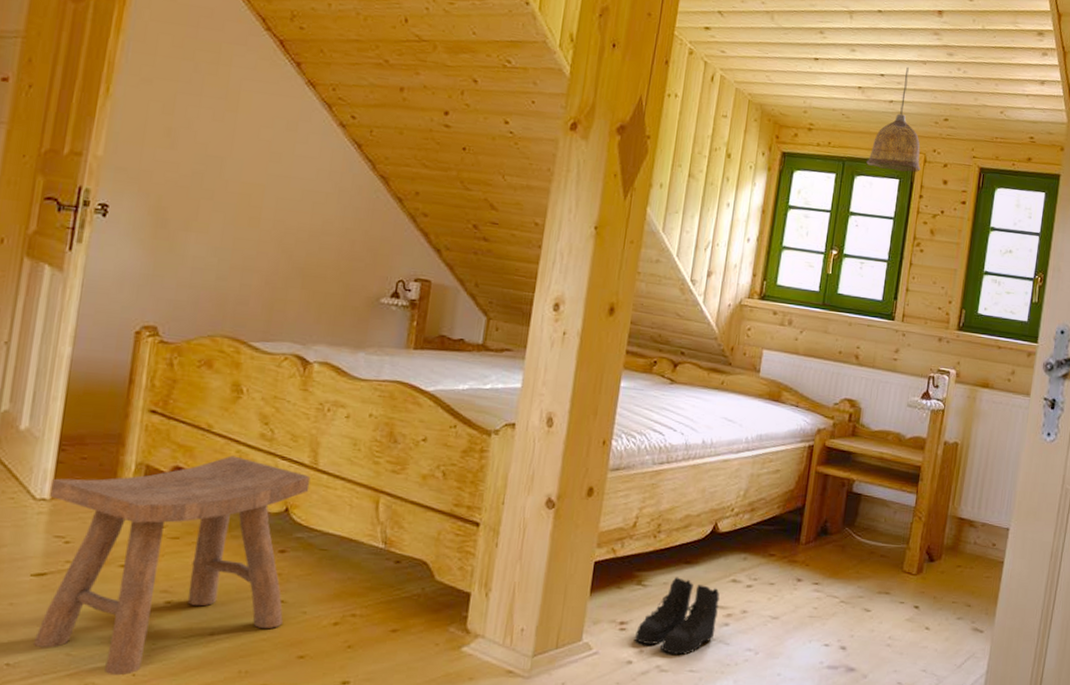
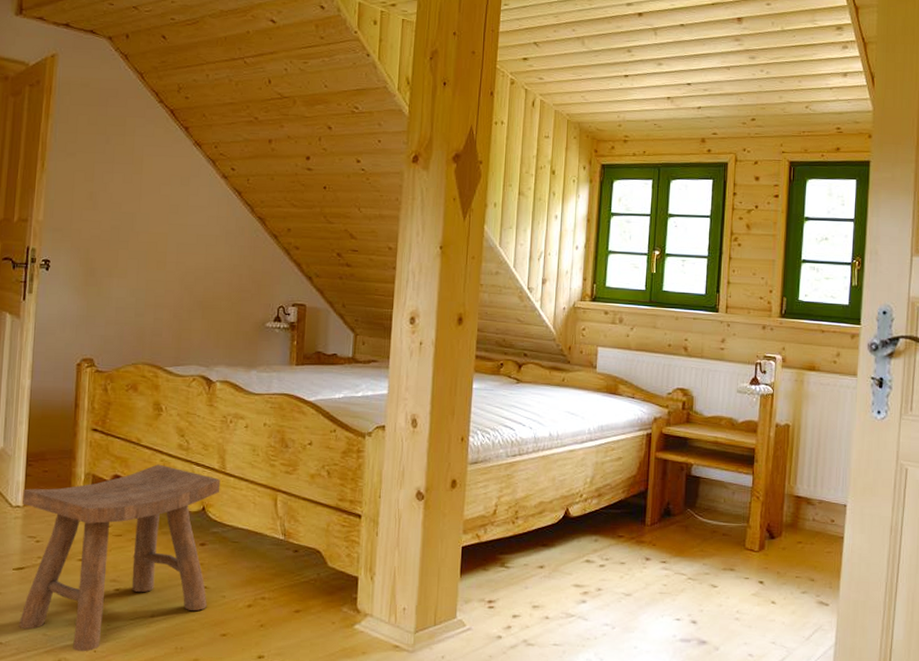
boots: present [635,577,720,655] -> none [503,559,576,630]
pendant lamp: present [866,67,921,172] -> none [680,74,732,172]

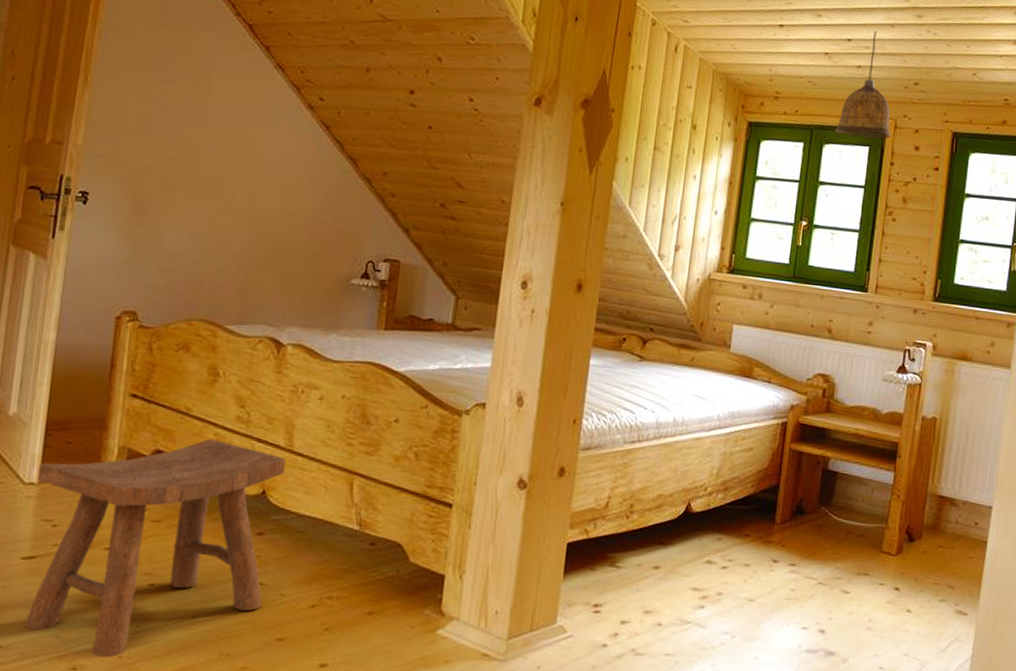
pendant lamp: none [680,74,732,172] -> present [835,30,891,139]

